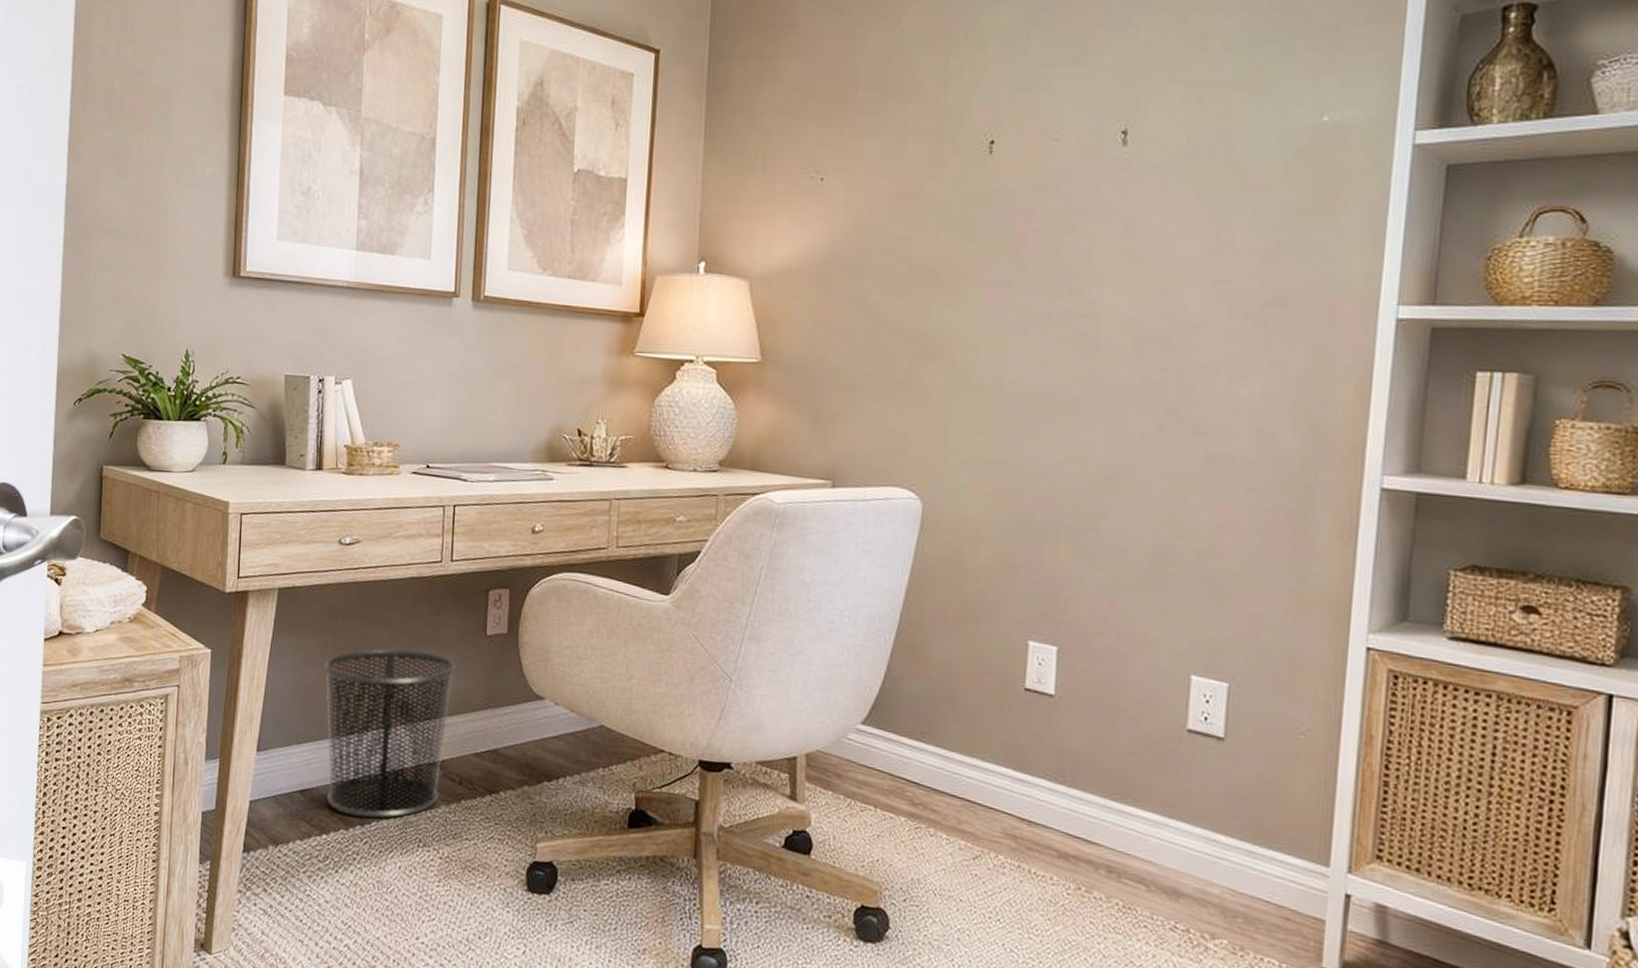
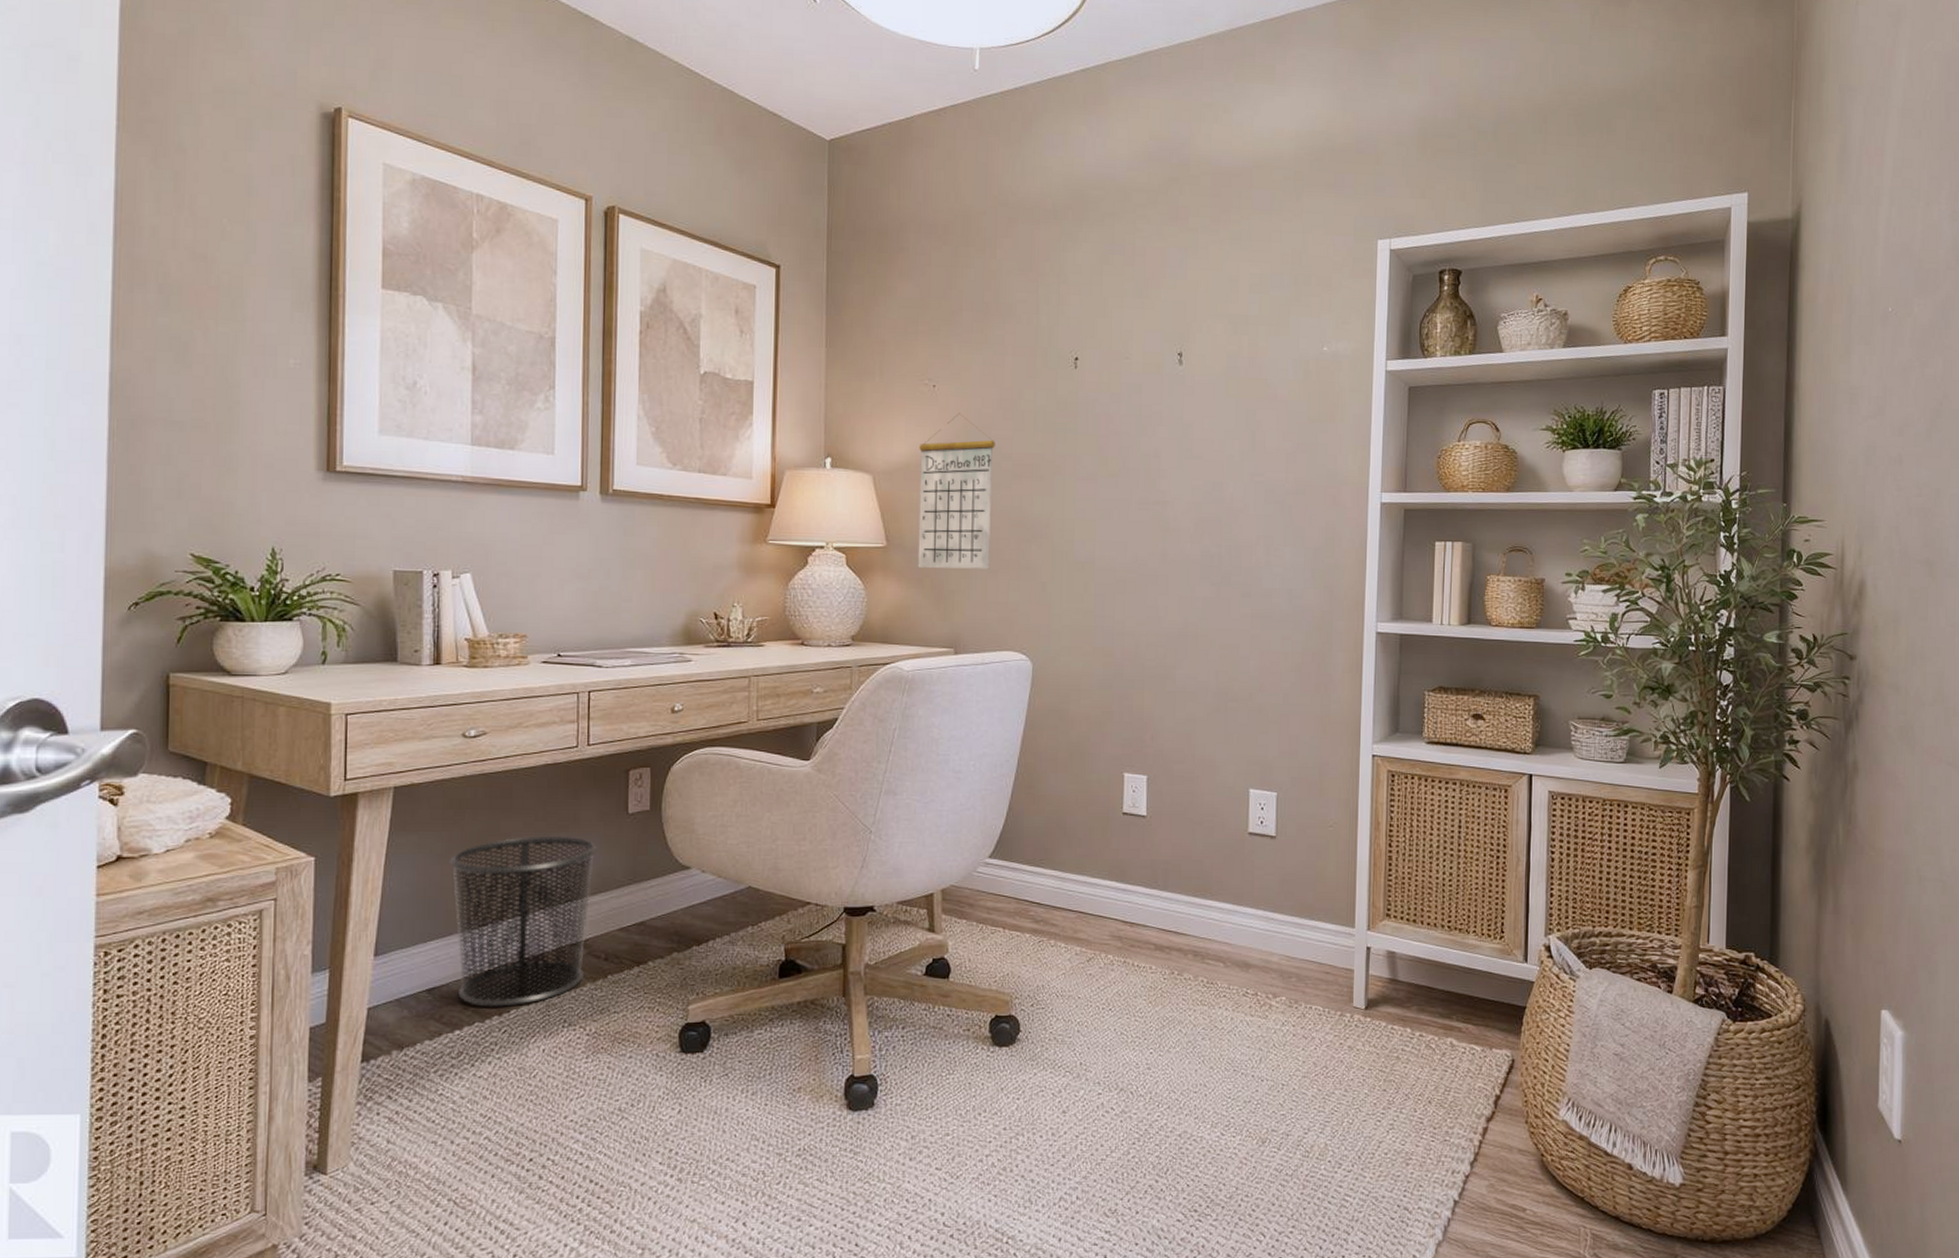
calendar: none [794,209,890,391] -> present [917,413,995,569]

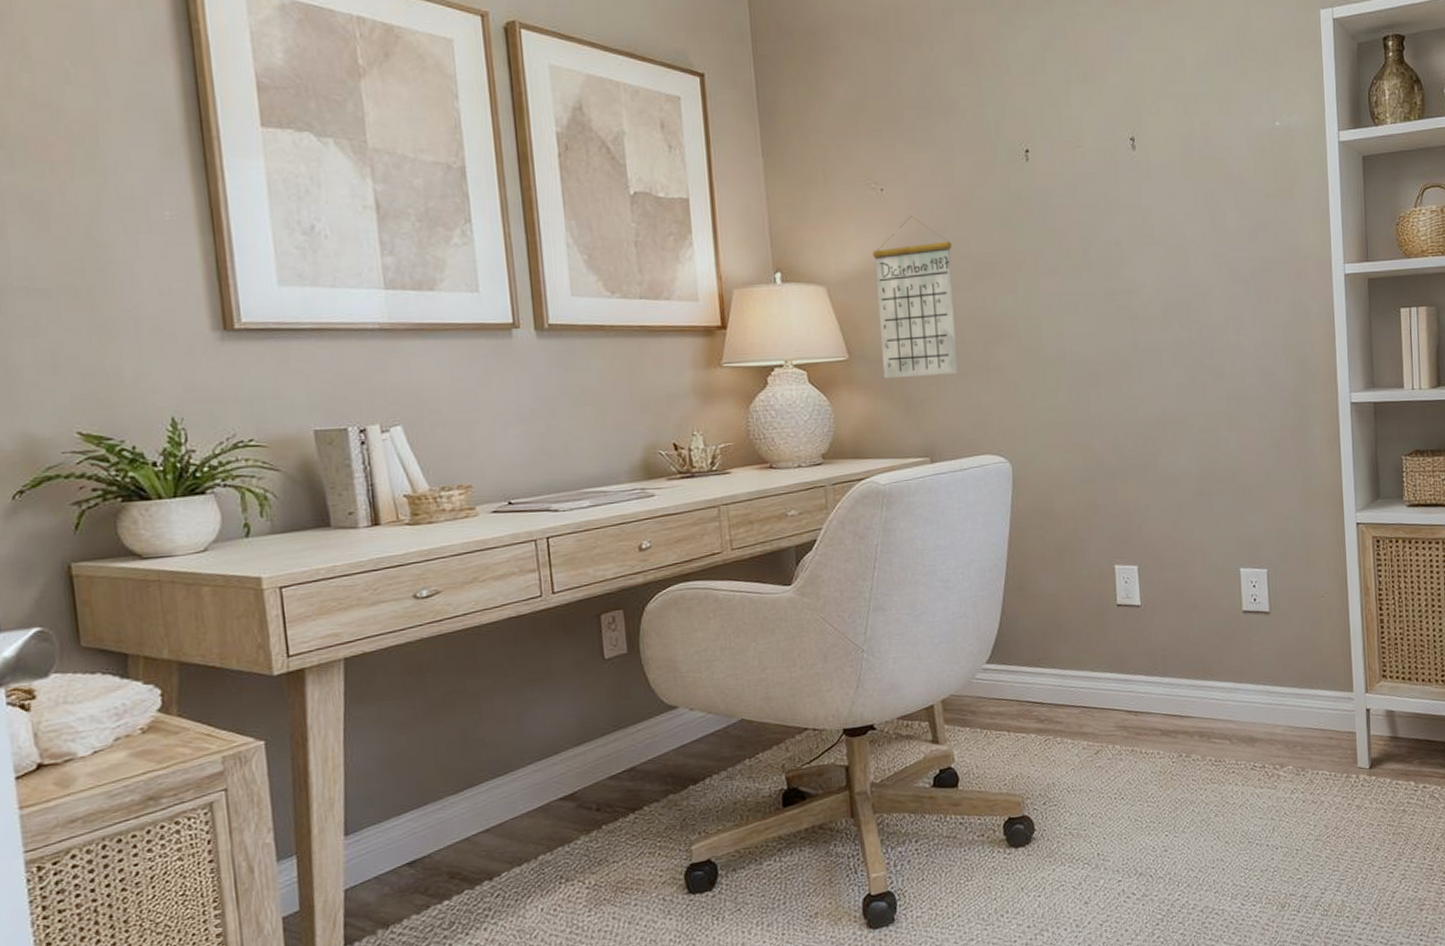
waste bin: present [449,837,597,1007] -> none [415,689,576,874]

